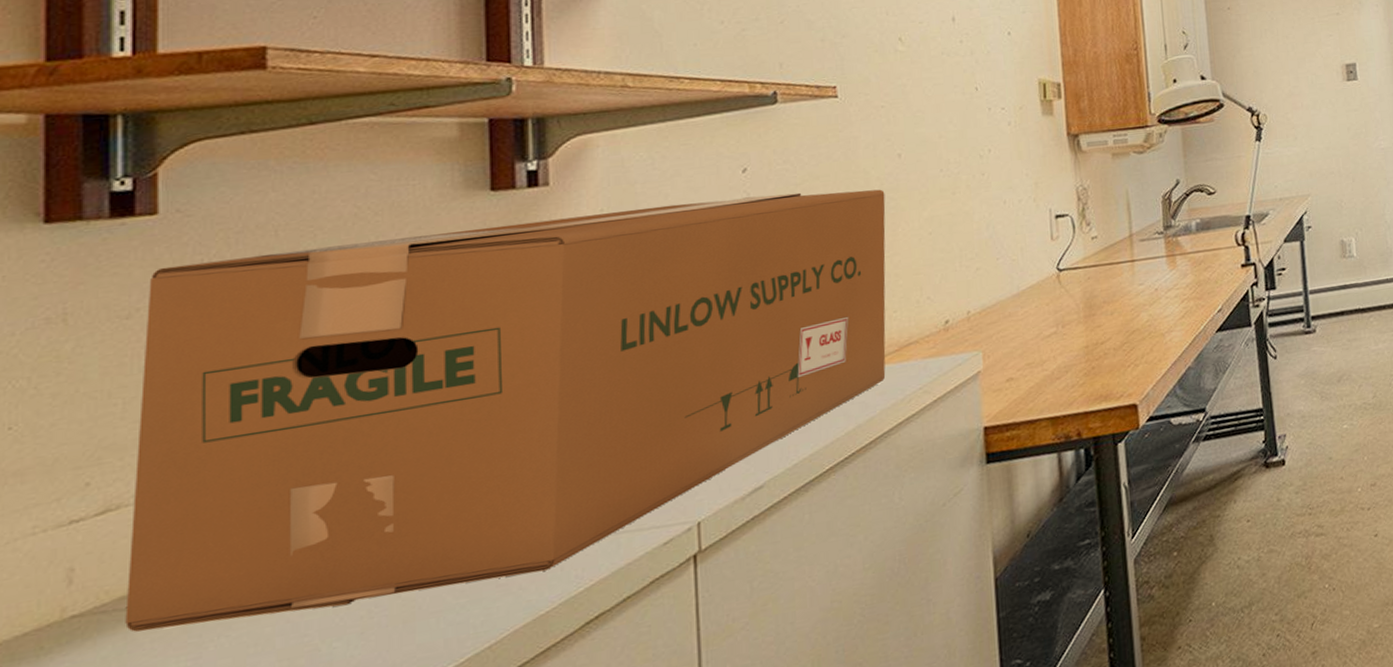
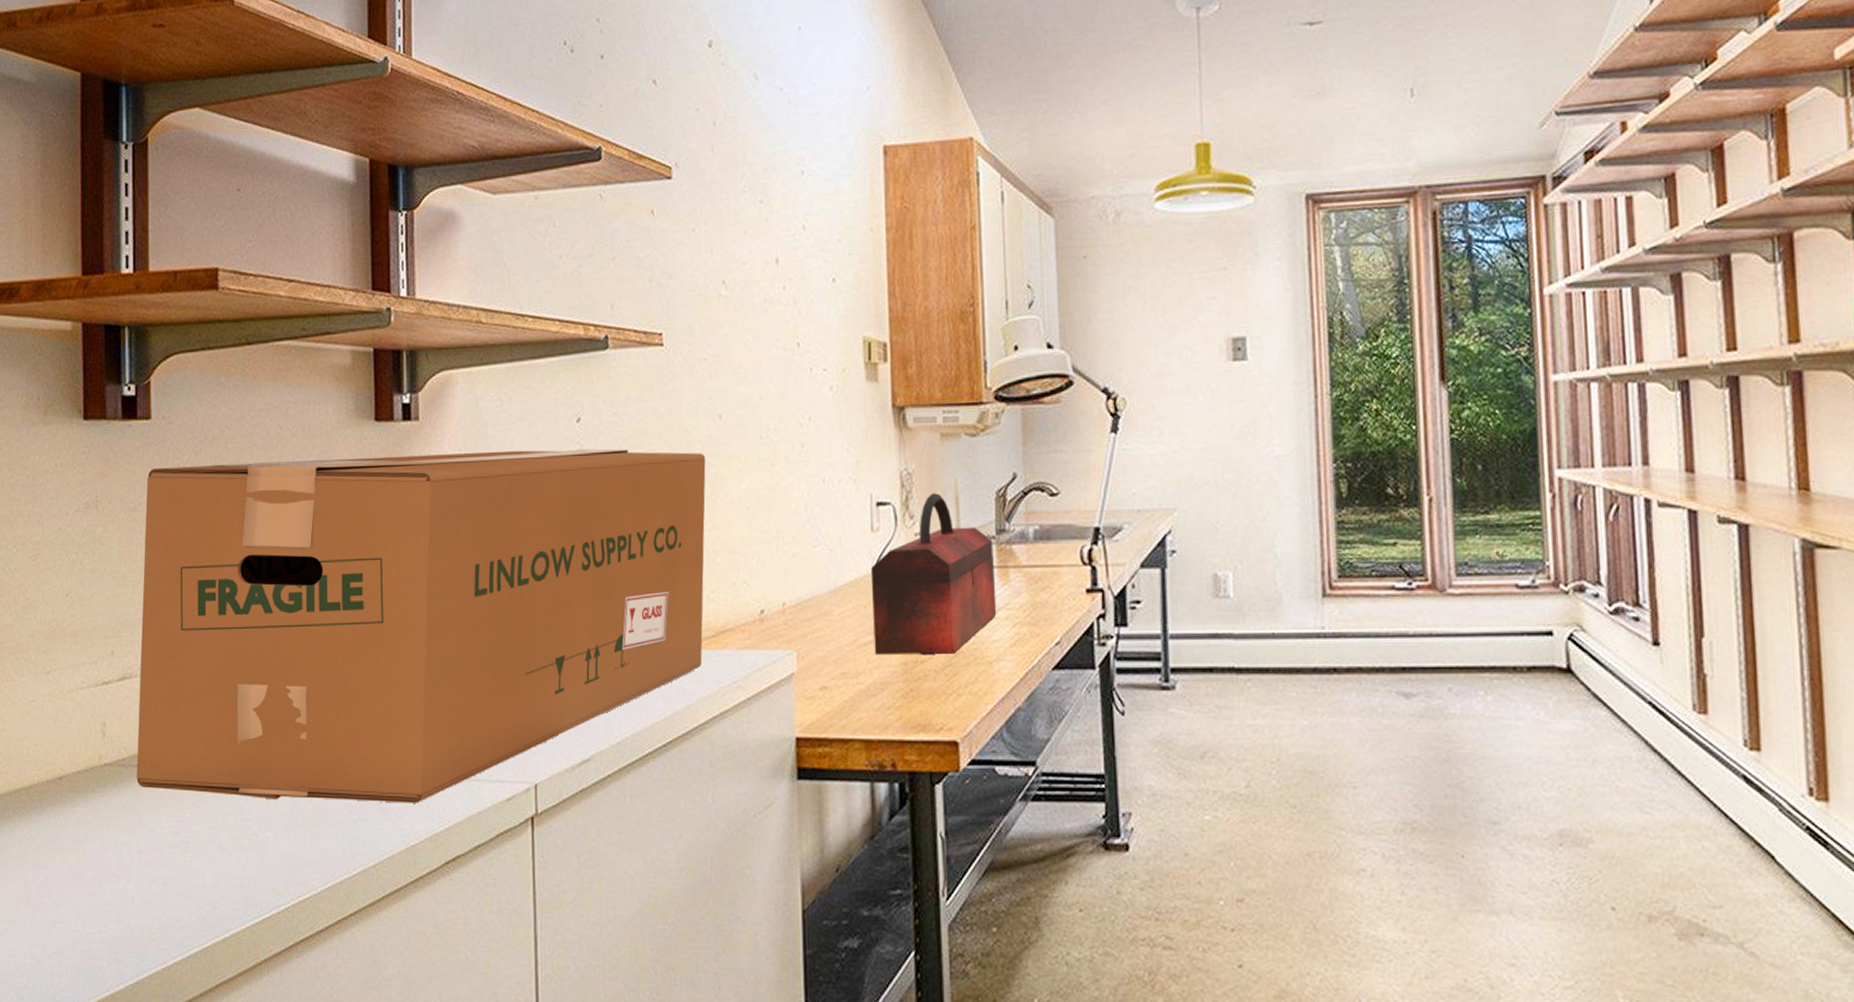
toolbox: none [1051,202,1167,344] -> present [870,493,997,655]

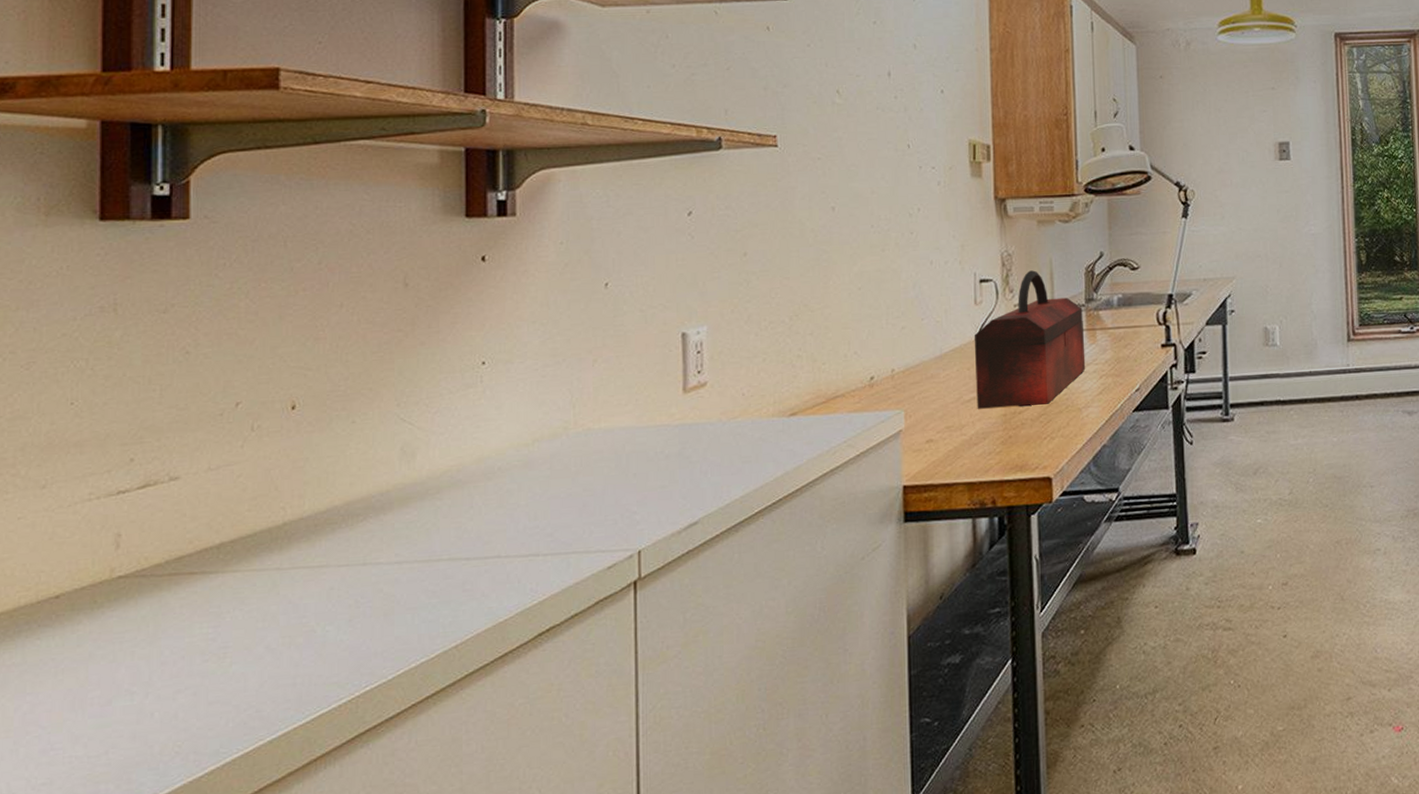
box: present [136,448,706,803] -> none [160,239,819,597]

